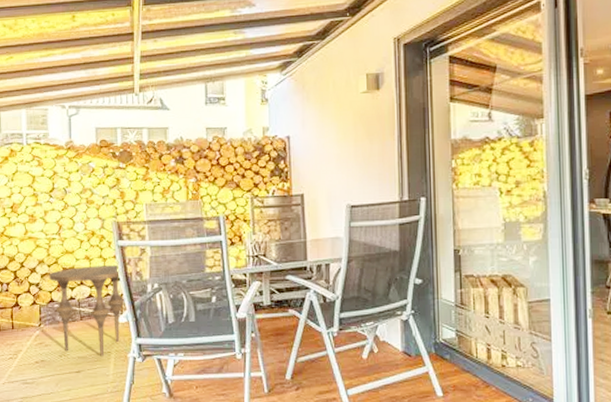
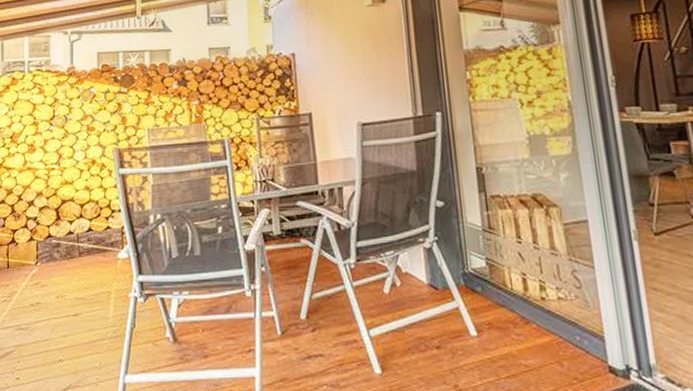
side table: present [49,265,124,357] -> none [47,196,125,297]

